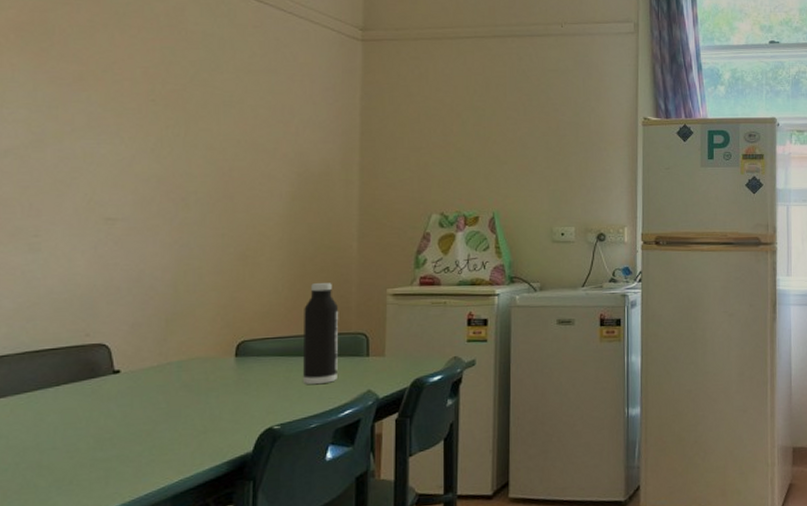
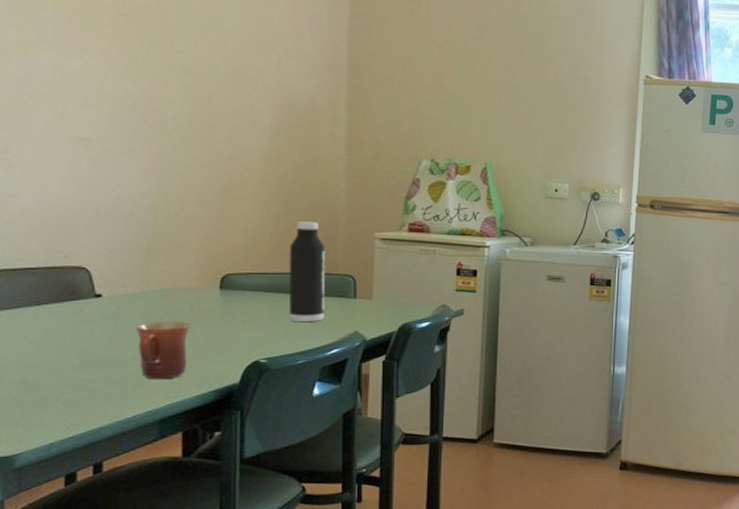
mug: none [151,391,205,455] -> present [135,320,190,380]

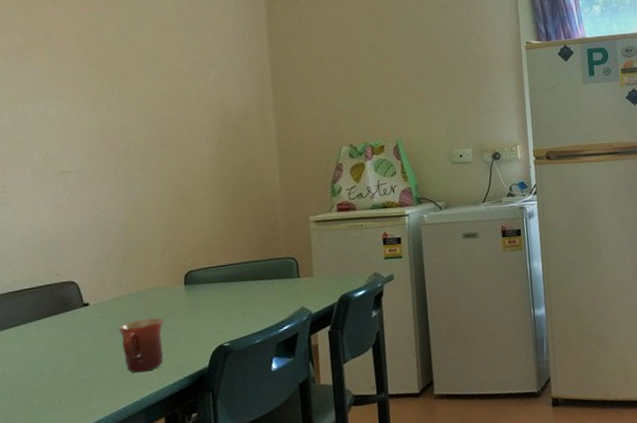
water bottle: present [289,222,326,323] -> none [239,215,274,306]

